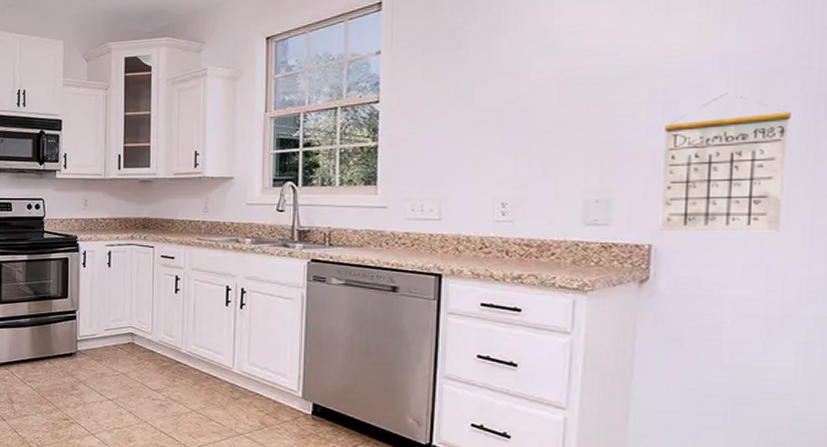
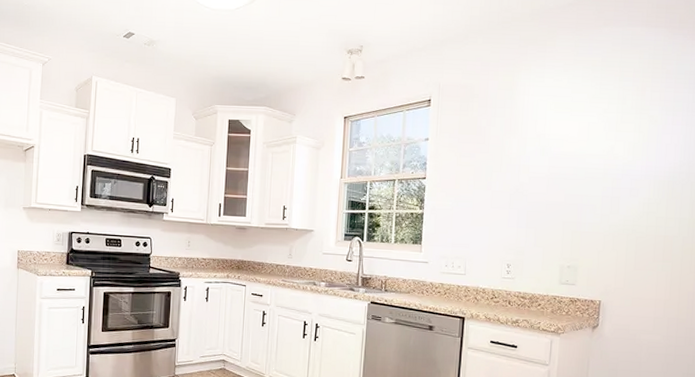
calendar: present [659,93,791,232] -> none [606,194,684,295]

